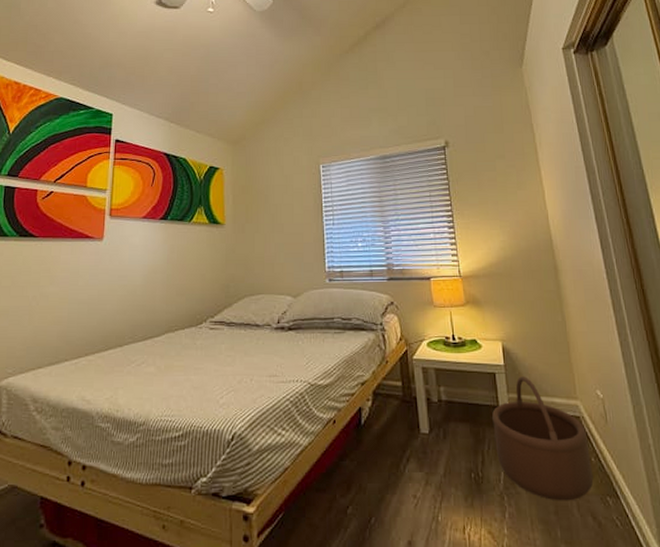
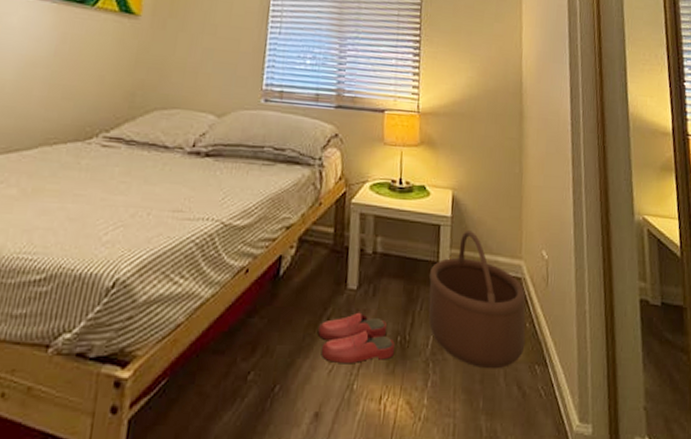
slippers: none [401,453,471,499] -> present [318,312,395,364]

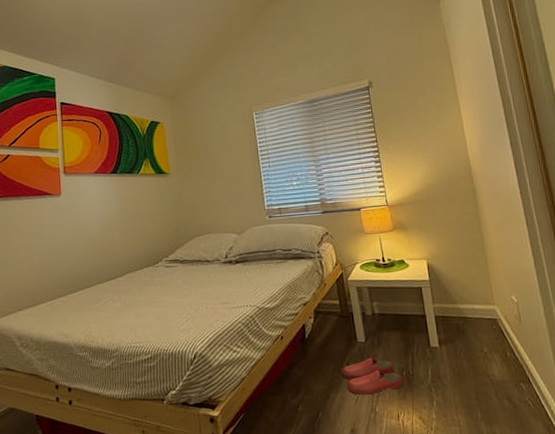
basket: present [428,230,526,369] -> none [420,288,509,389]

